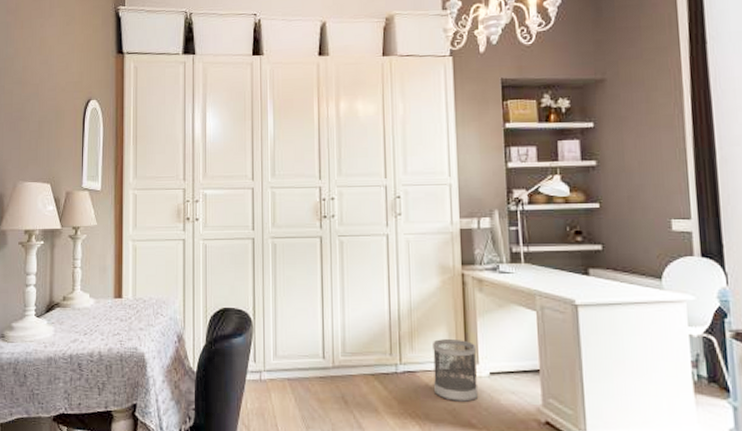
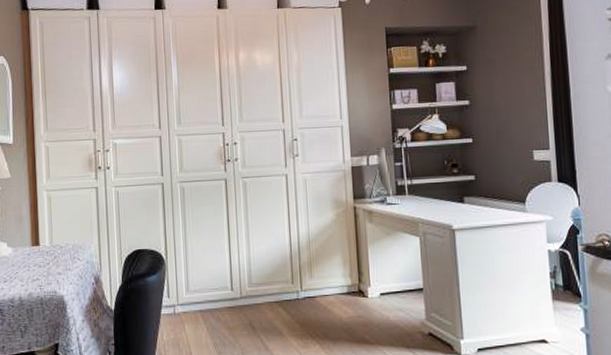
wastebasket: present [433,338,479,402] -> none [330,265,371,321]

